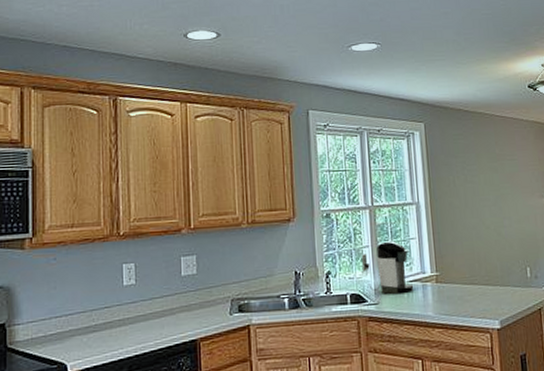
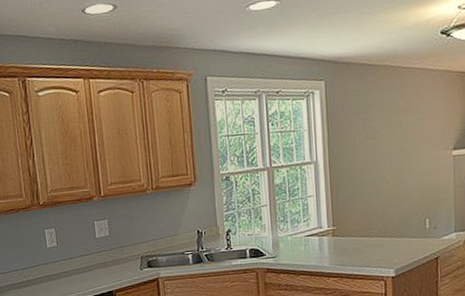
coffee maker: present [362,241,414,295] -> none [260,199,311,249]

